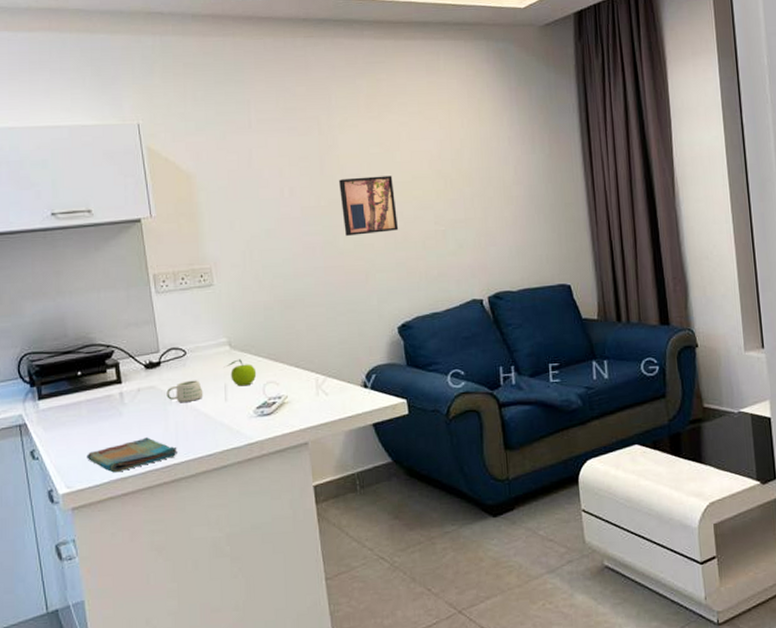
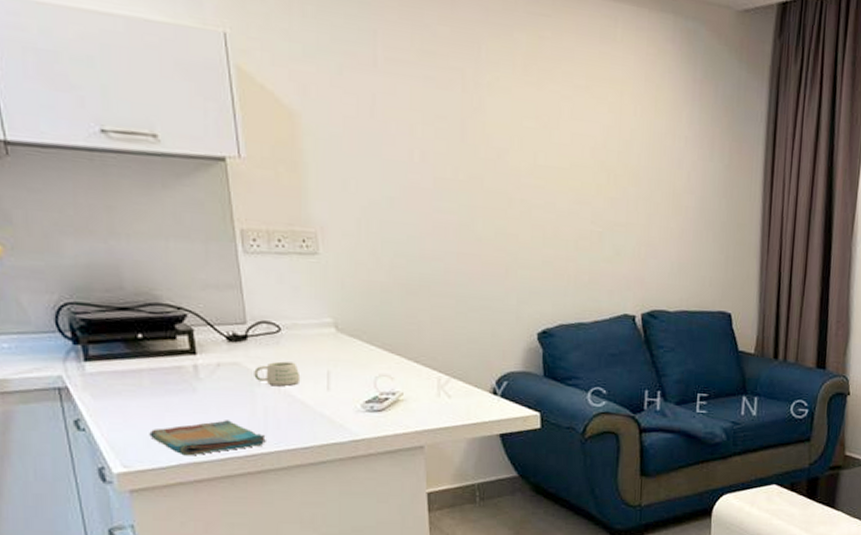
fruit: present [224,359,257,387] -> none [327,344,368,376]
wall art: present [339,175,399,236] -> none [482,151,549,224]

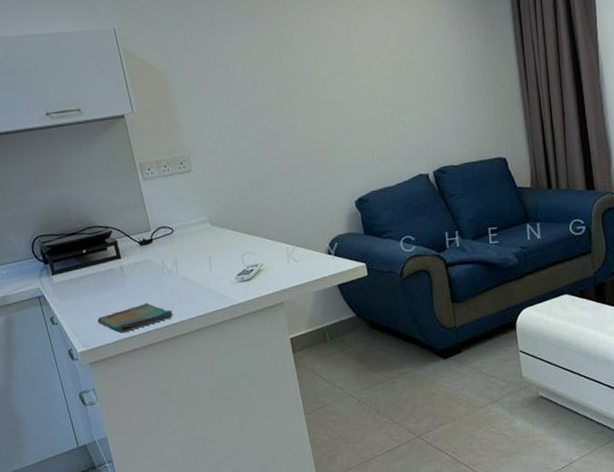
mug: present [254,361,301,386] -> none [159,253,191,273]

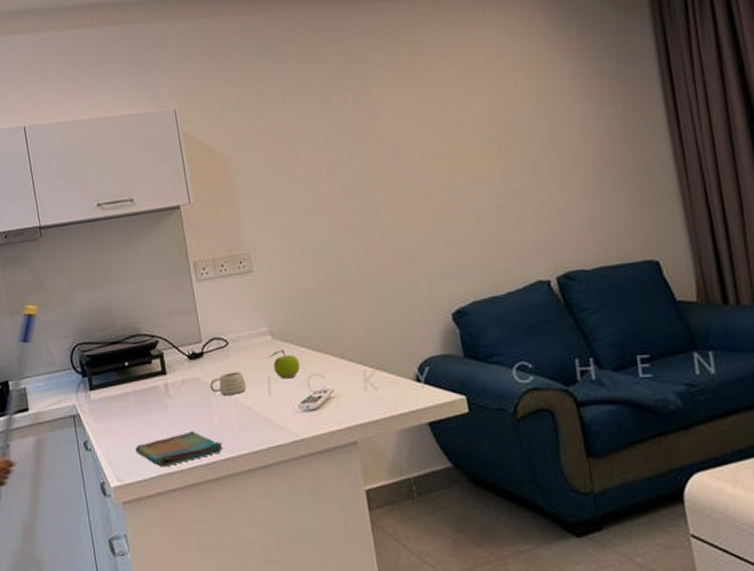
mug: none [159,253,191,273] -> present [210,371,247,395]
fruit: none [207,234,236,258] -> present [266,349,301,379]

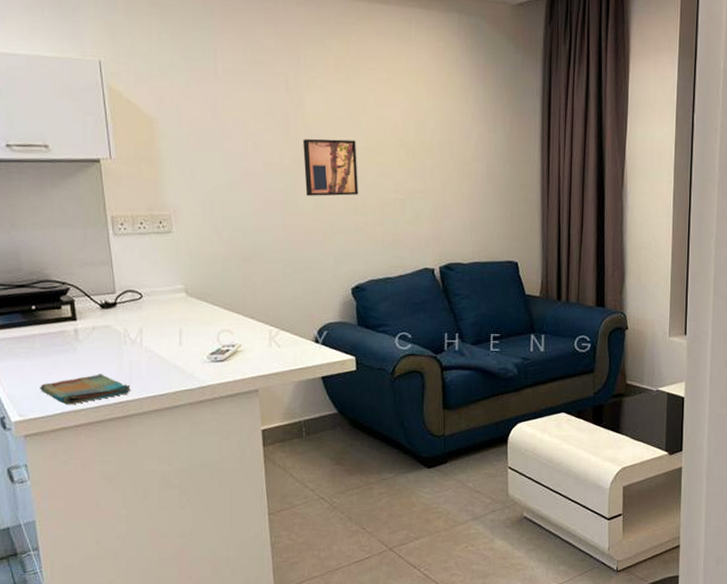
mug: present [210,371,247,395] -> none [121,323,158,343]
fruit: present [266,349,301,379] -> none [179,306,212,333]
wall art: none [379,145,448,214] -> present [303,138,359,196]

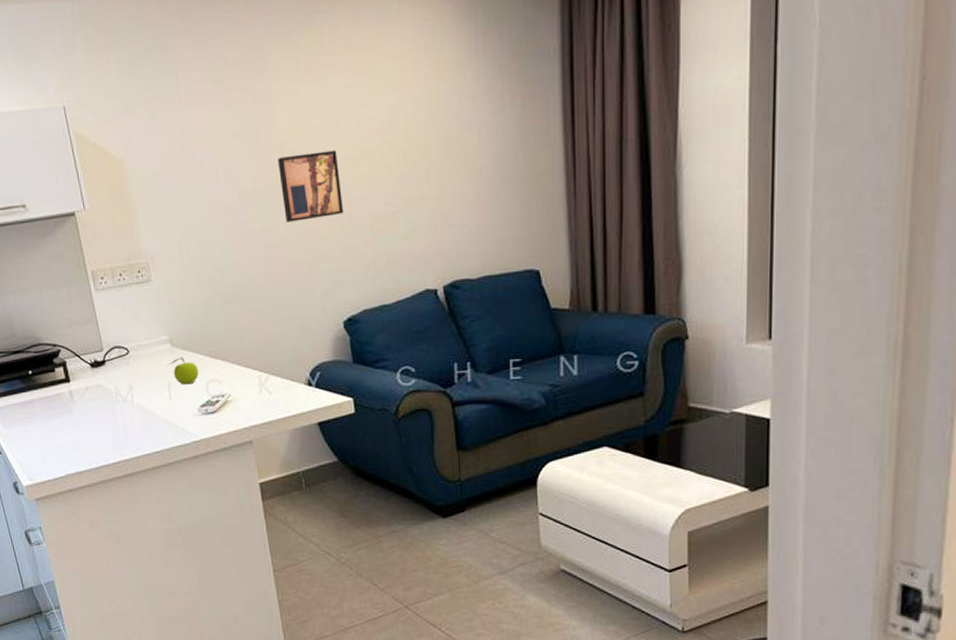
dish towel: present [40,374,132,405] -> none [44,434,128,467]
fruit: none [179,306,212,333] -> present [166,357,199,385]

